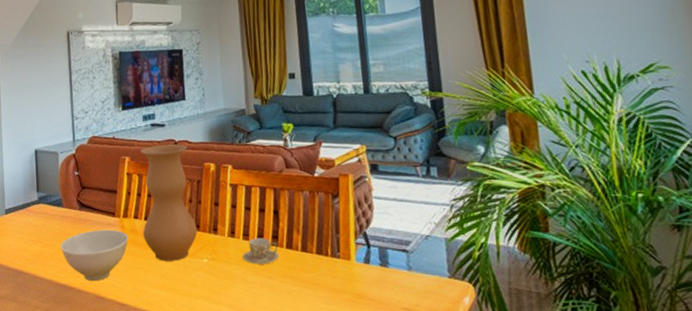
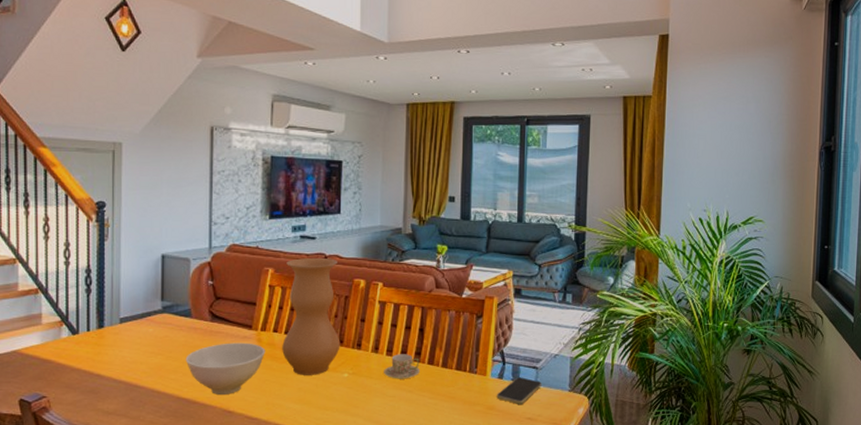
mobile phone: none [365,262,416,292] -> present [496,377,542,404]

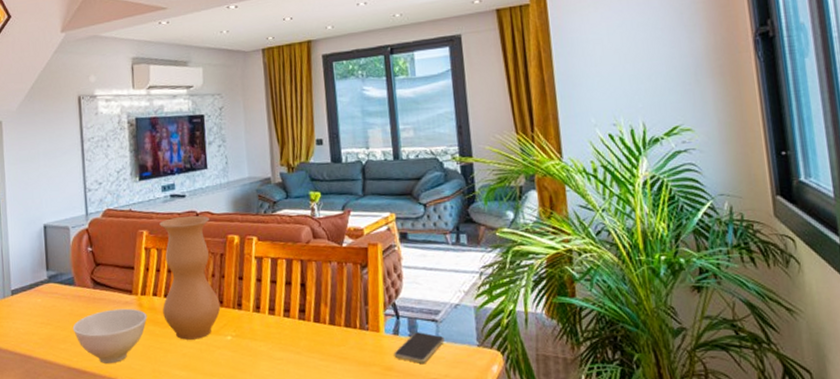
teacup: present [384,354,420,379] -> none [268,312,306,340]

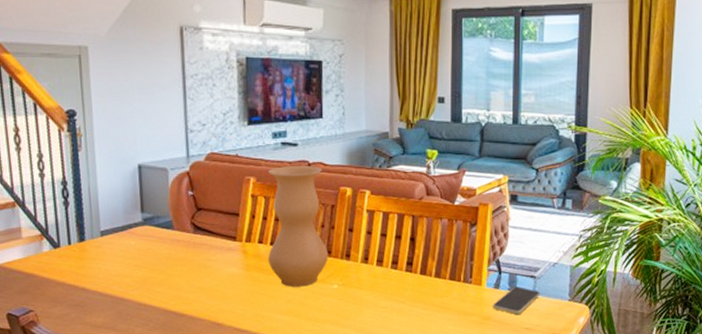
bowl: present [72,308,147,363] -> none [170,254,252,307]

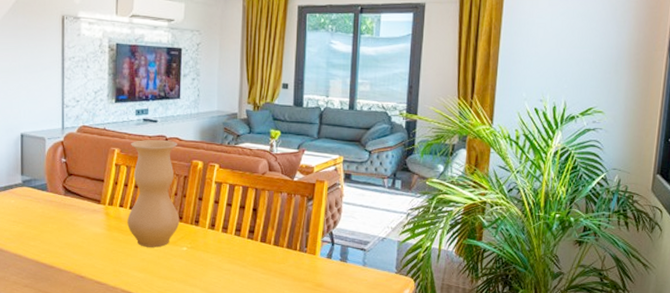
mobile phone: present [493,287,540,314] -> none [325,258,369,283]

